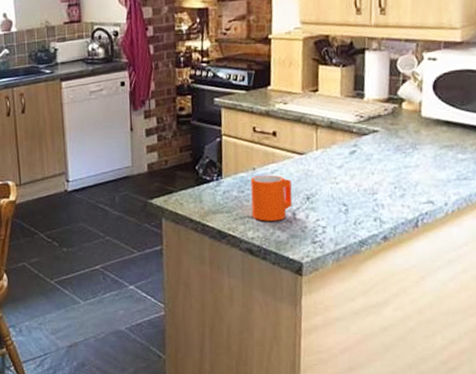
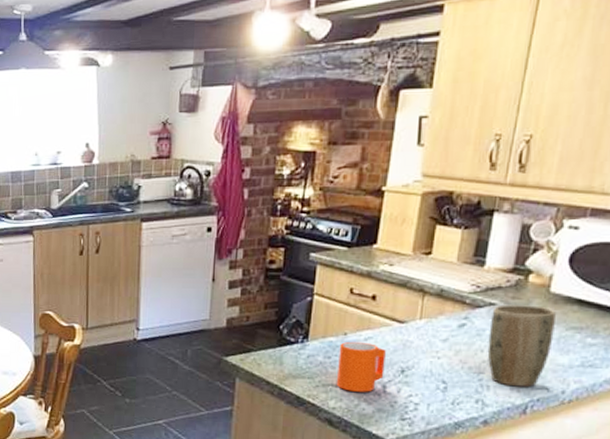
plant pot: none [376,129,431,203] -> present [487,304,556,387]

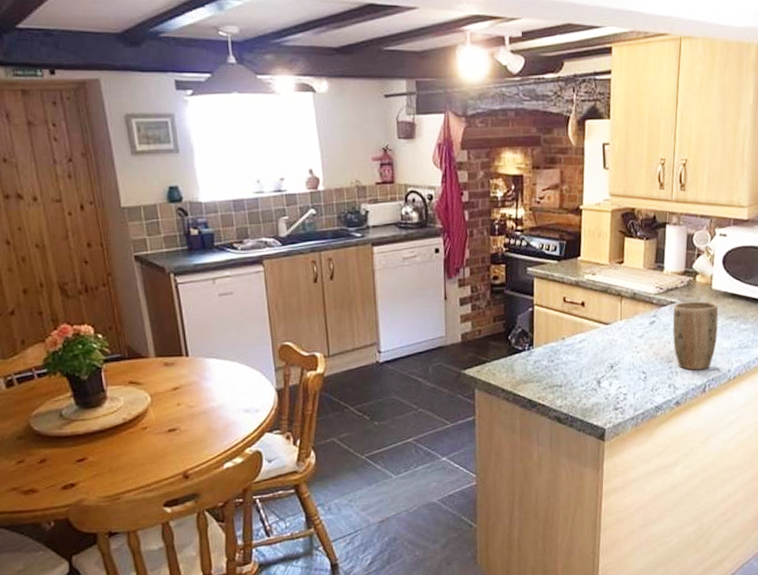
mug: present [337,341,386,392] -> none [560,344,598,390]

